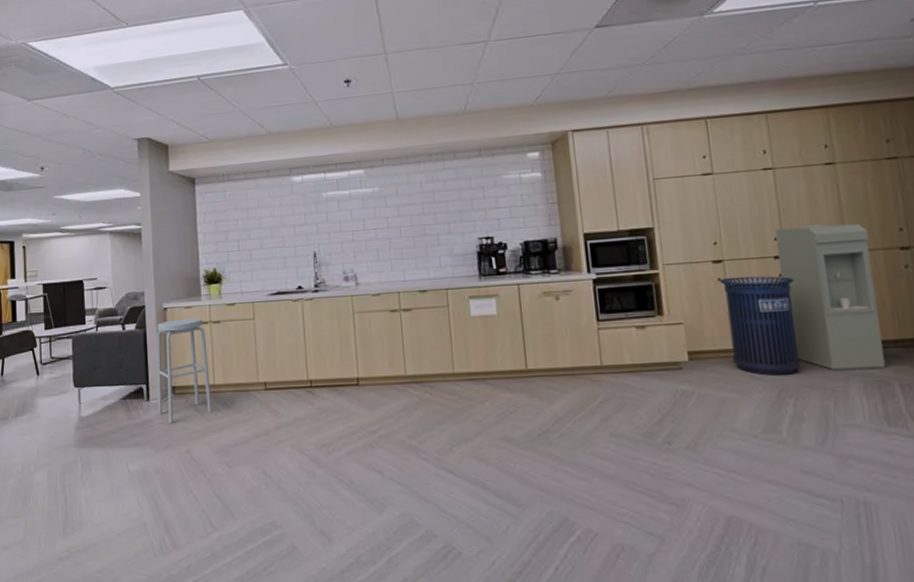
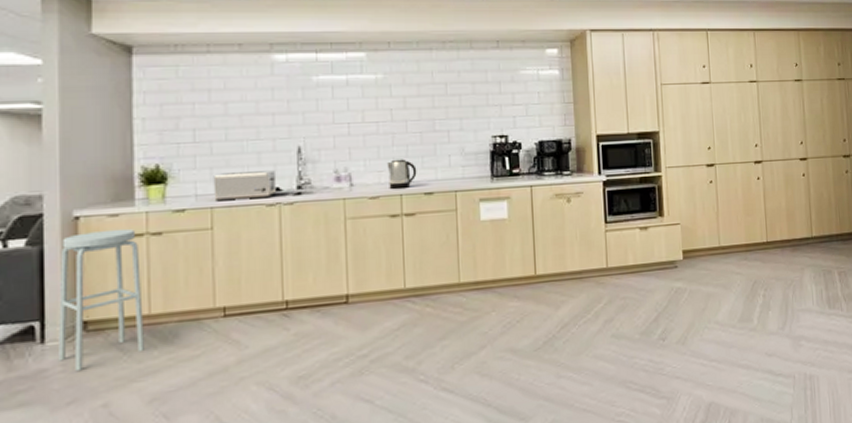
toaster: none [253,272,299,298] -> present [213,170,276,202]
kettle: none [385,260,412,288] -> present [386,159,417,190]
recycling bin: present [719,276,801,375] -> none [711,179,770,270]
water cooler: present [775,223,885,370] -> none [756,132,829,262]

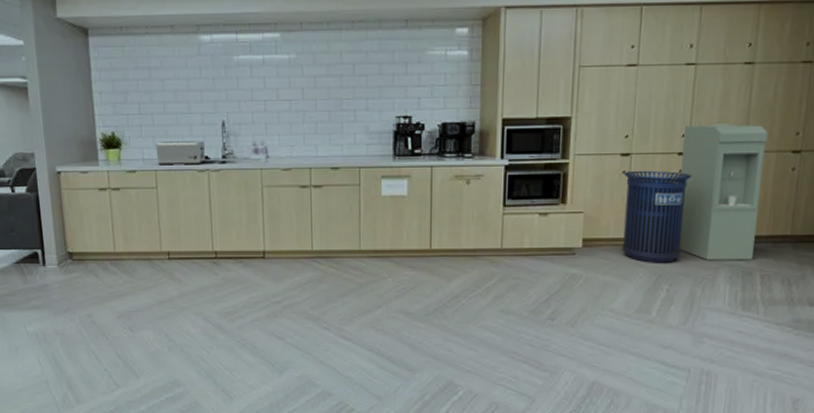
stool: present [57,228,144,372] -> none [50,183,113,289]
kettle: present [386,159,417,190] -> none [298,135,325,164]
recycling bin: none [711,179,770,270] -> present [621,170,692,263]
water cooler: none [756,132,829,262] -> present [679,123,768,260]

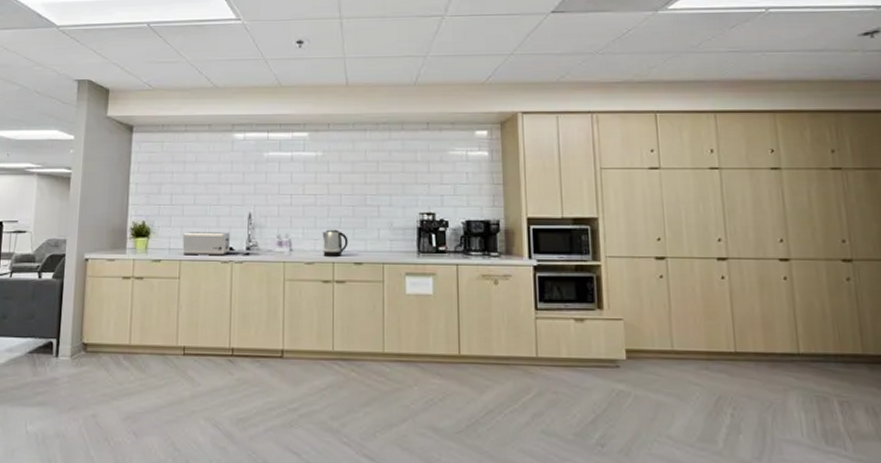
kettle: none [298,135,325,164] -> present [322,229,348,258]
recycling bin: present [621,170,692,263] -> none [661,275,740,382]
water cooler: present [679,123,768,260] -> none [719,228,825,382]

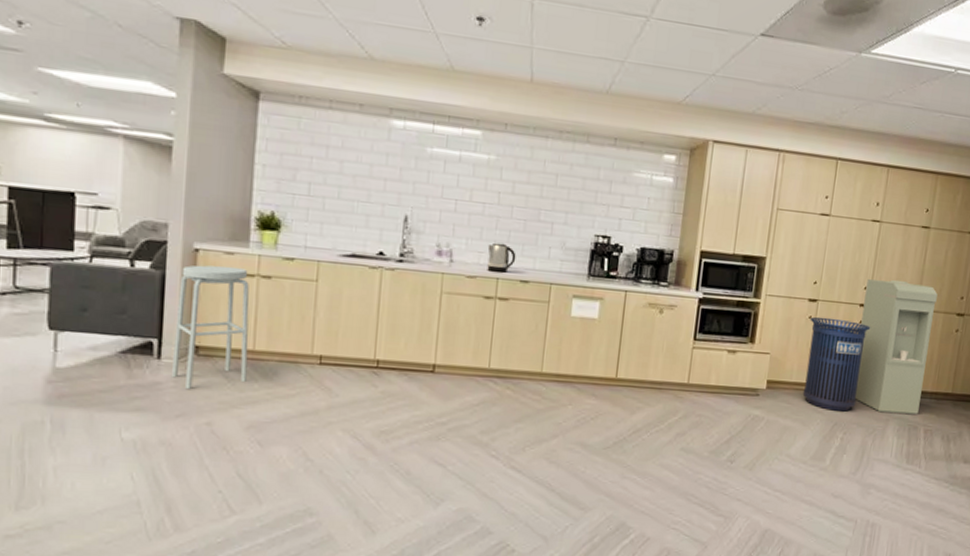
stool: none [65,271,126,384] -> present [170,265,250,390]
toaster: present [182,232,230,256] -> none [321,229,381,261]
recycling bin: none [661,275,740,382] -> present [802,317,871,412]
water cooler: none [719,228,825,382] -> present [854,279,938,414]

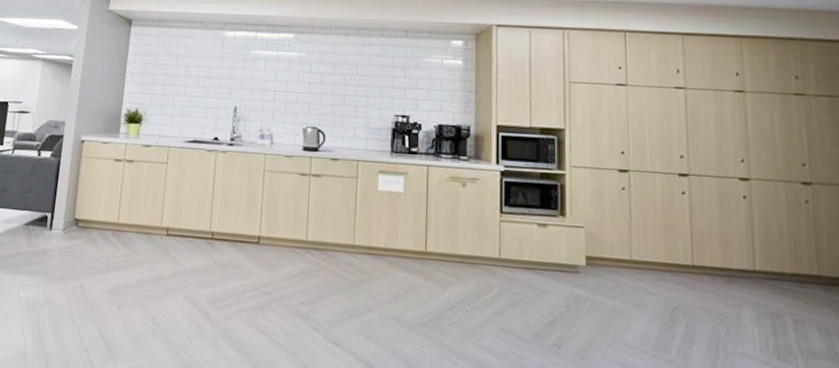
stool: present [170,265,250,390] -> none [57,153,118,257]
recycling bin: present [802,317,871,412] -> none [623,188,697,294]
water cooler: present [854,279,938,414] -> none [682,146,779,300]

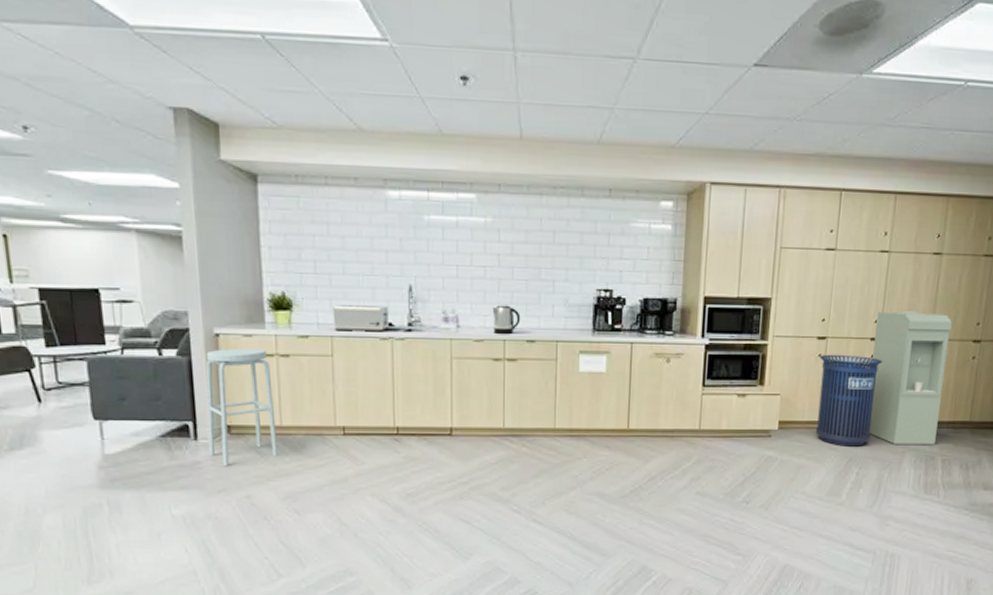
stool: none [57,153,118,257] -> present [205,348,278,467]
toaster: none [171,121,216,145] -> present [333,305,389,332]
recycling bin: none [623,188,697,294] -> present [815,354,883,447]
water cooler: none [682,146,779,300] -> present [868,310,952,444]

